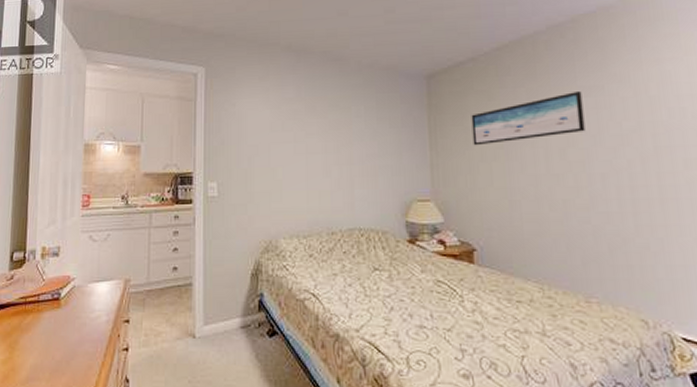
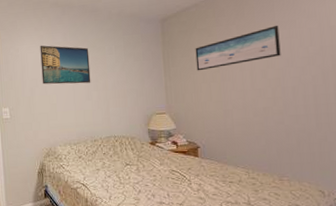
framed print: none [264,100,331,155] -> present [40,45,91,85]

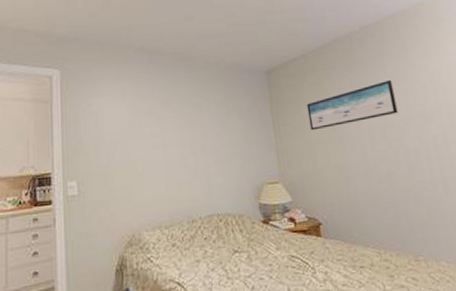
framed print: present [40,45,91,85] -> none [120,98,186,149]

